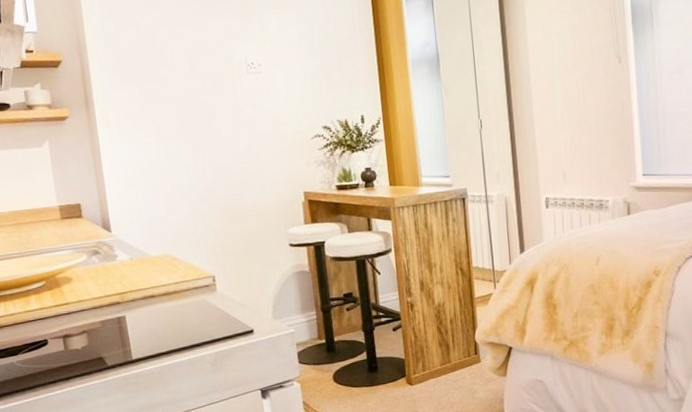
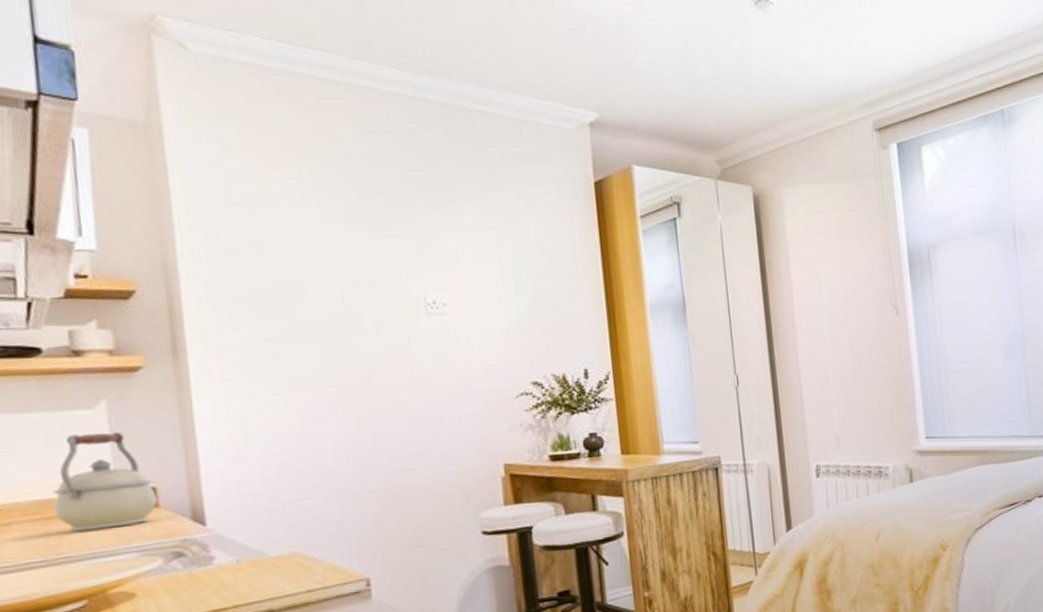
kettle: none [21,163,82,234] -> present [52,431,158,532]

